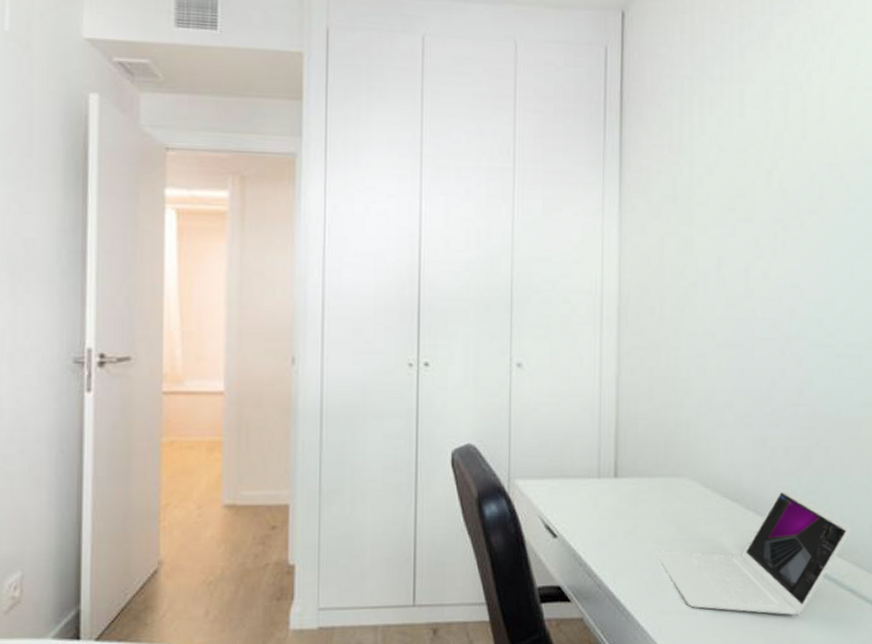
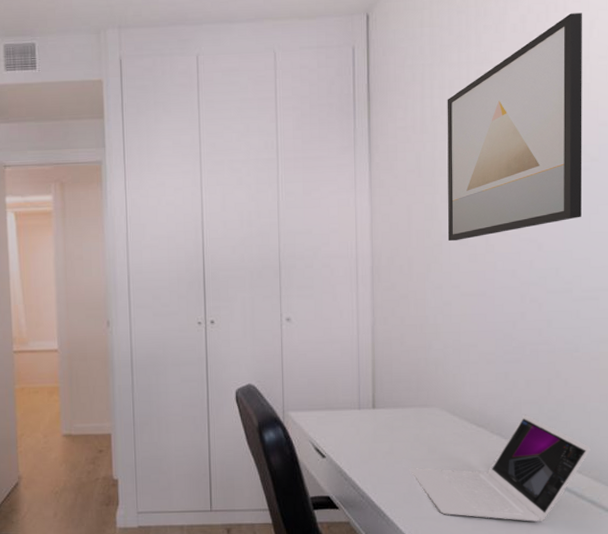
wall art: none [704,37,849,282] -> present [447,13,582,242]

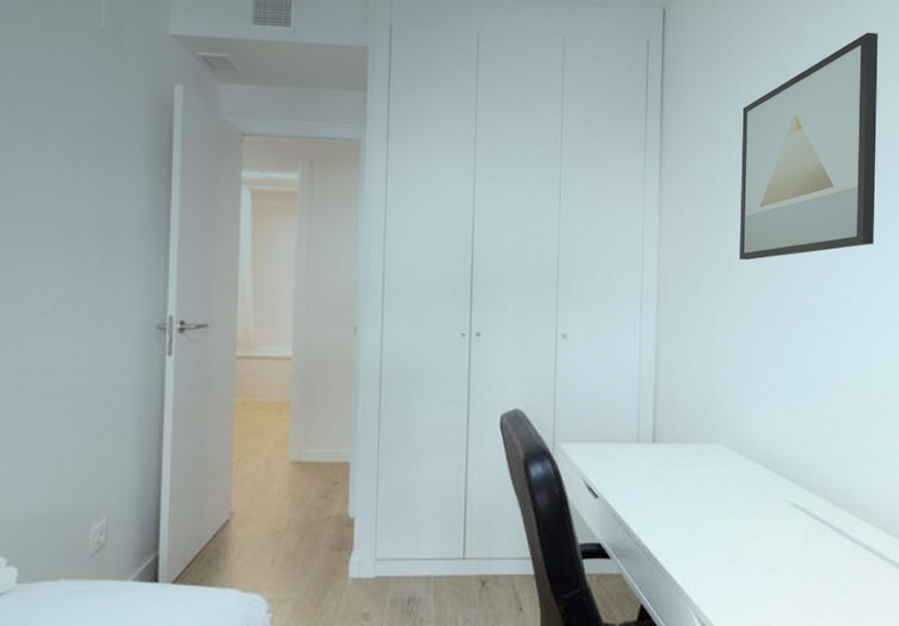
laptop: present [409,414,591,522] -> none [689,455,878,576]

